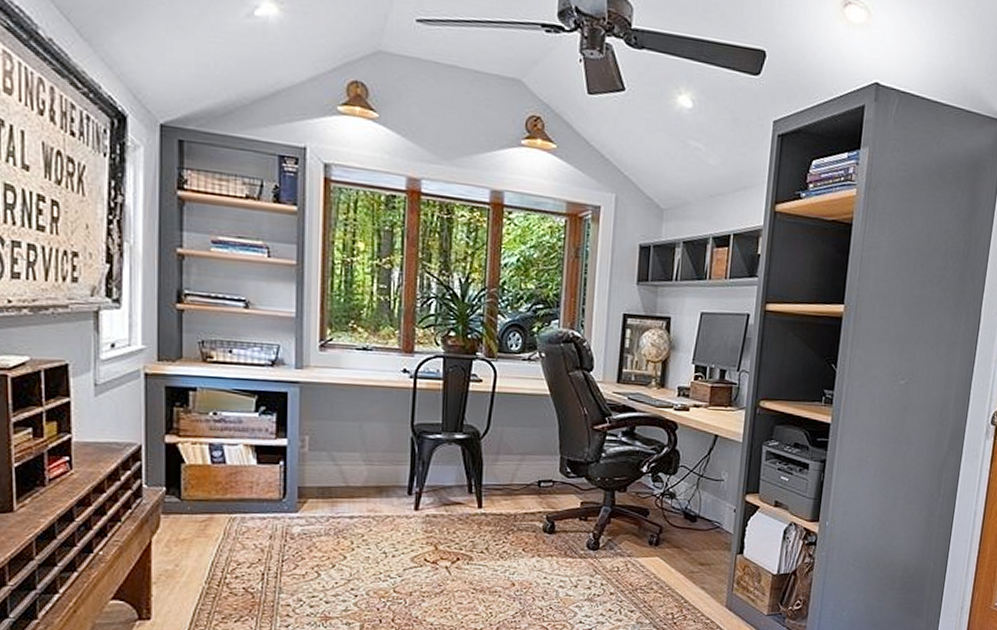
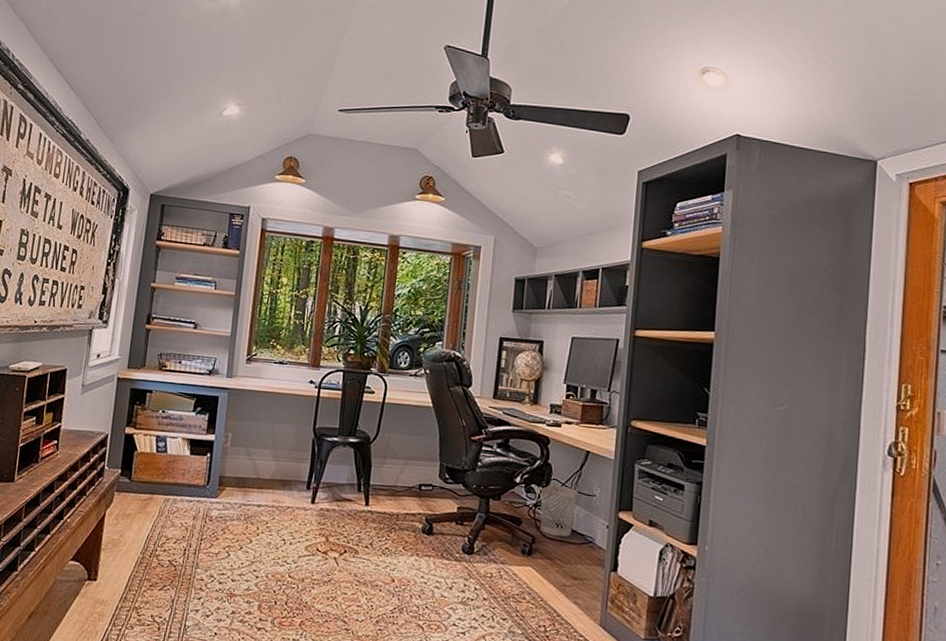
wastebasket: none [667,472,706,525] -> present [540,484,578,537]

